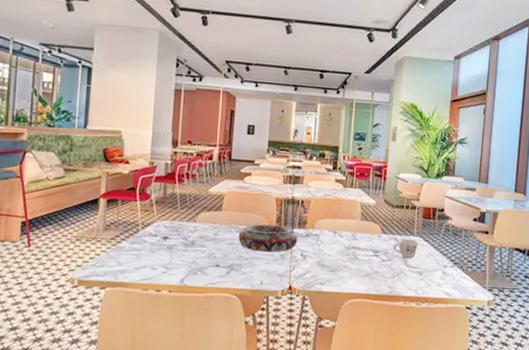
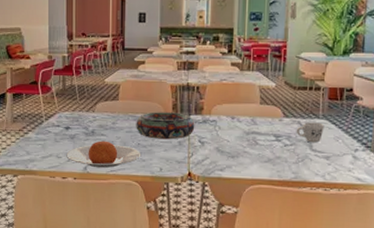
plate: none [162,252,243,281] -> present [66,140,141,168]

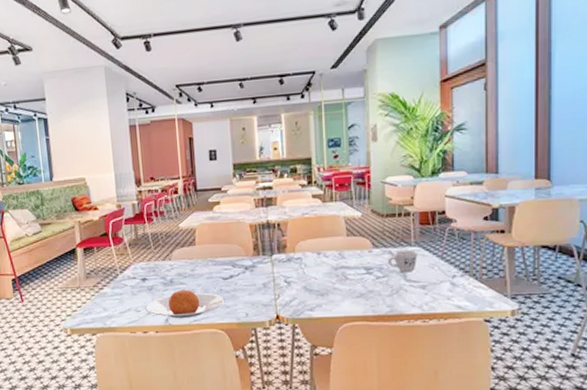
decorative bowl: present [136,112,195,140] -> none [216,253,279,283]

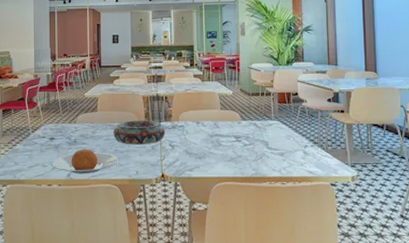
decorative bowl: none [216,253,279,283] -> present [113,120,166,145]
mug: present [387,250,418,273] -> none [253,123,277,142]

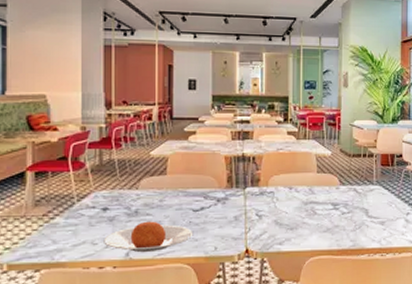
decorative bowl: present [113,120,166,145] -> none [187,185,252,215]

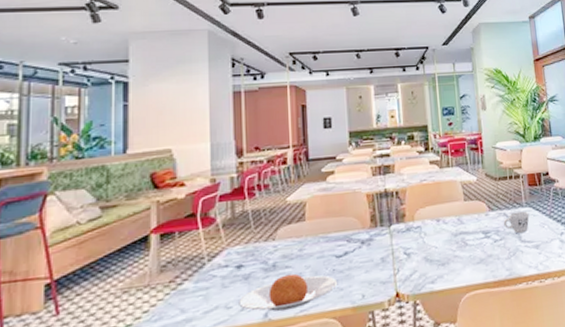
mug: none [352,189,379,209] -> present [503,211,530,234]

